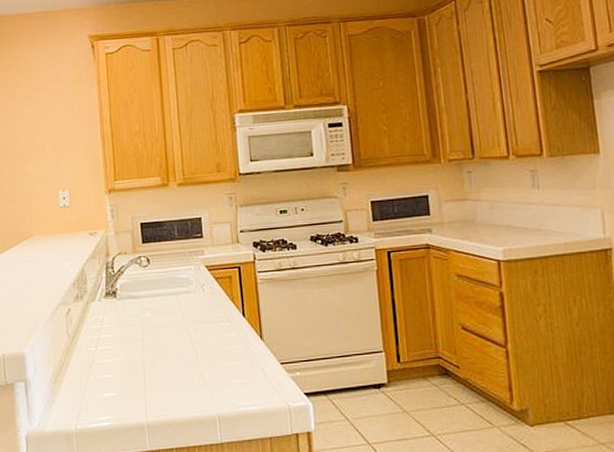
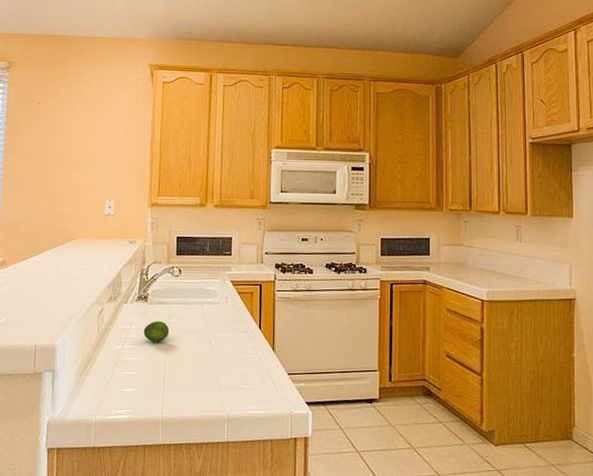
fruit: none [116,316,145,341] -> present [143,320,170,343]

